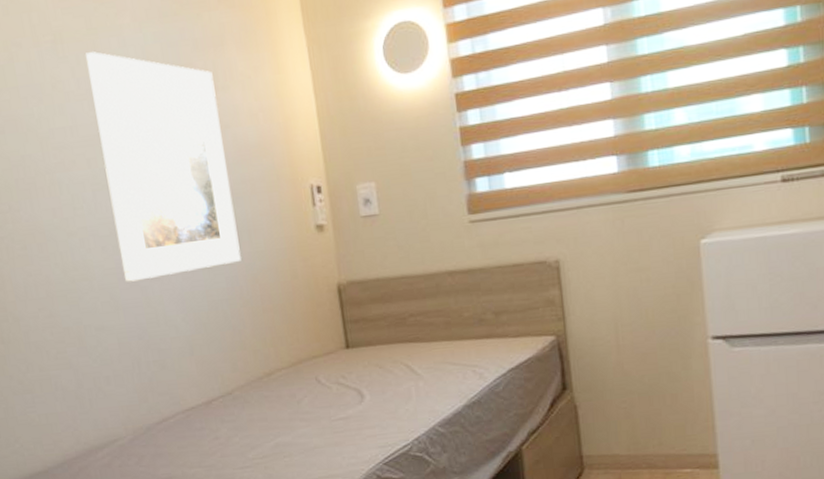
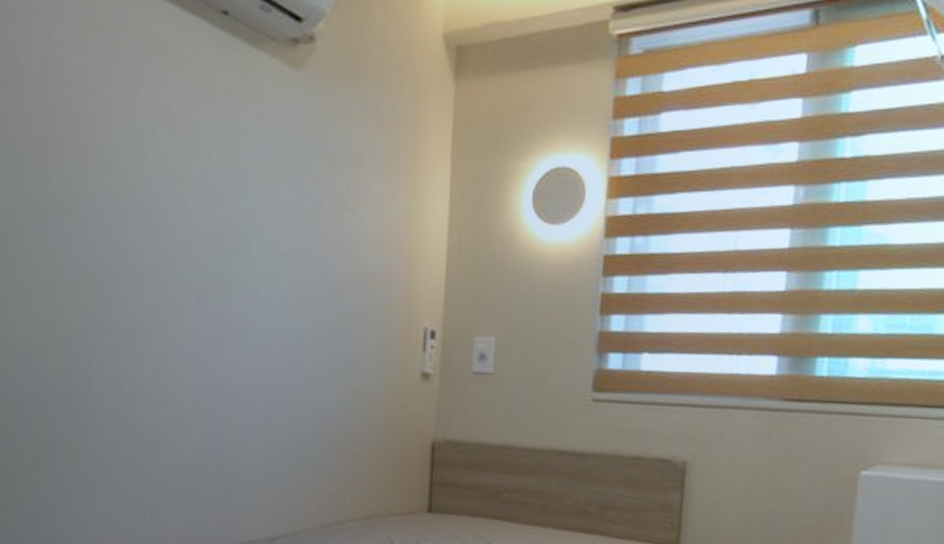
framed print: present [86,51,241,282] -> none [211,150,344,397]

